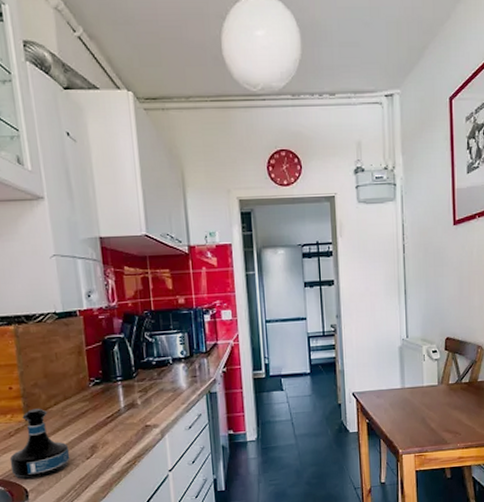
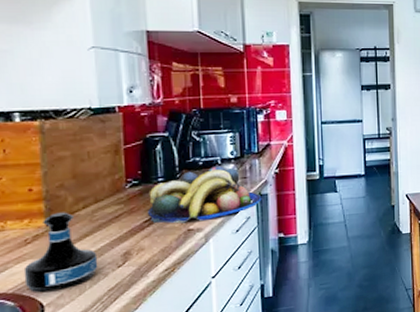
fruit bowl: none [109,365,212,420] -> present [148,165,262,224]

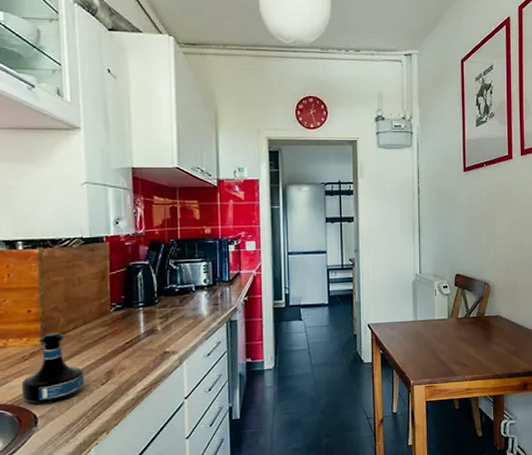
fruit bowl: present [148,165,262,224] -> none [129,292,232,346]

